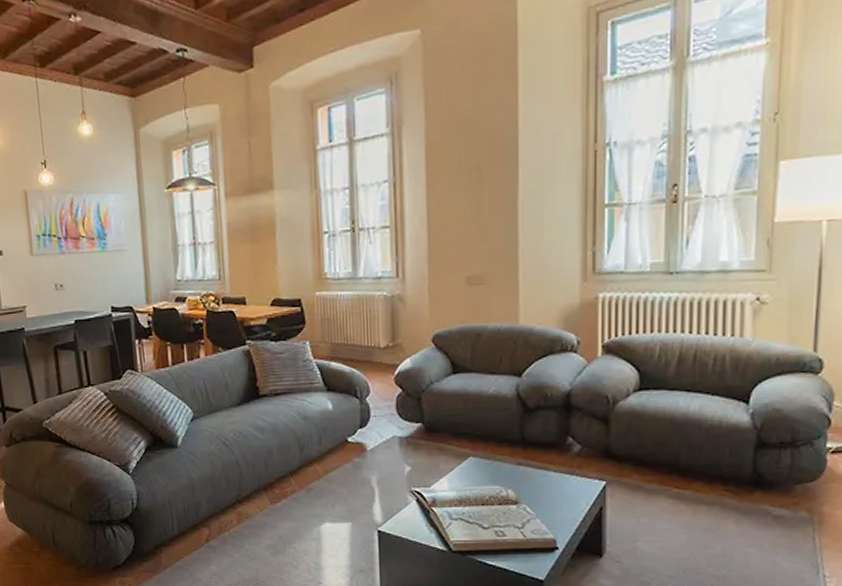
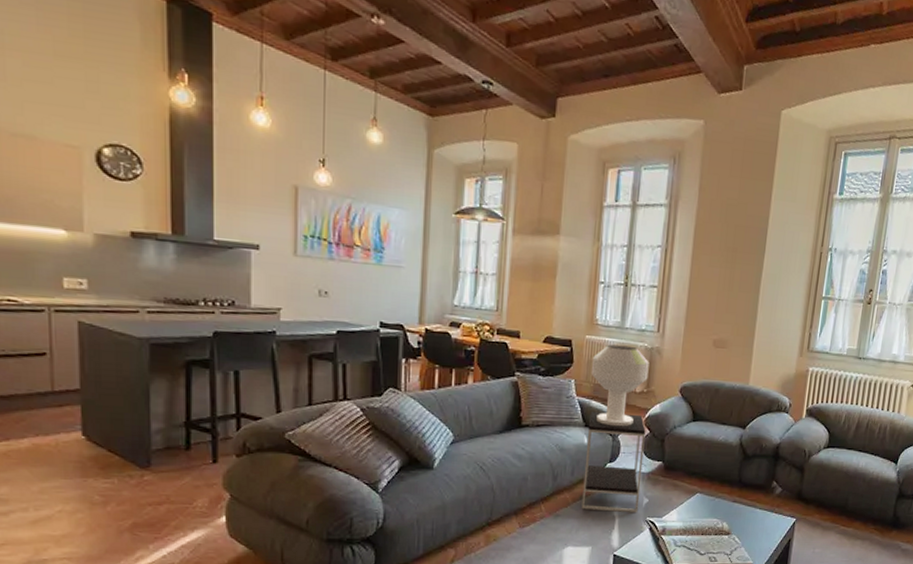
table lamp: none [325,297,392,388] -> present [591,344,650,427]
side table: none [330,372,401,483] -> present [581,411,646,512]

